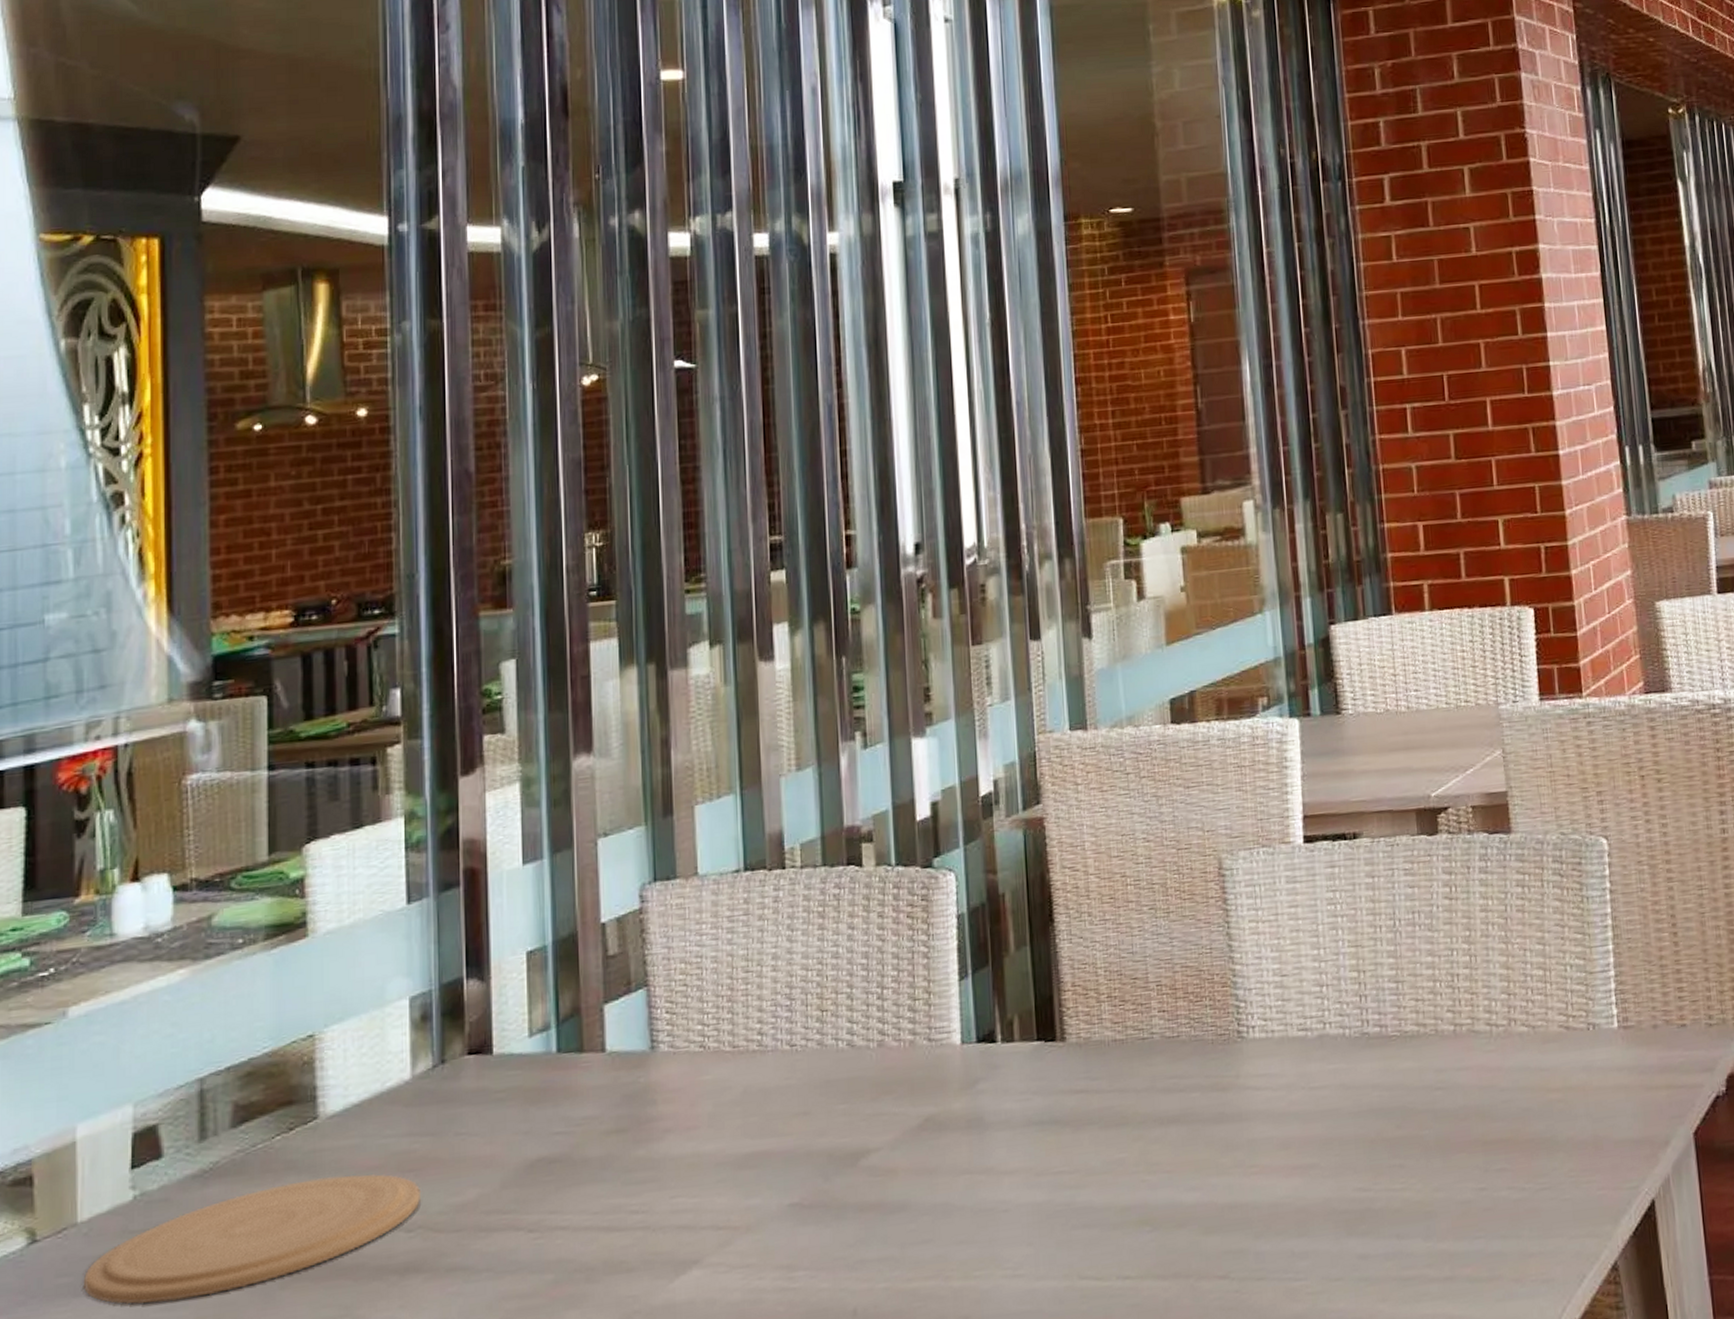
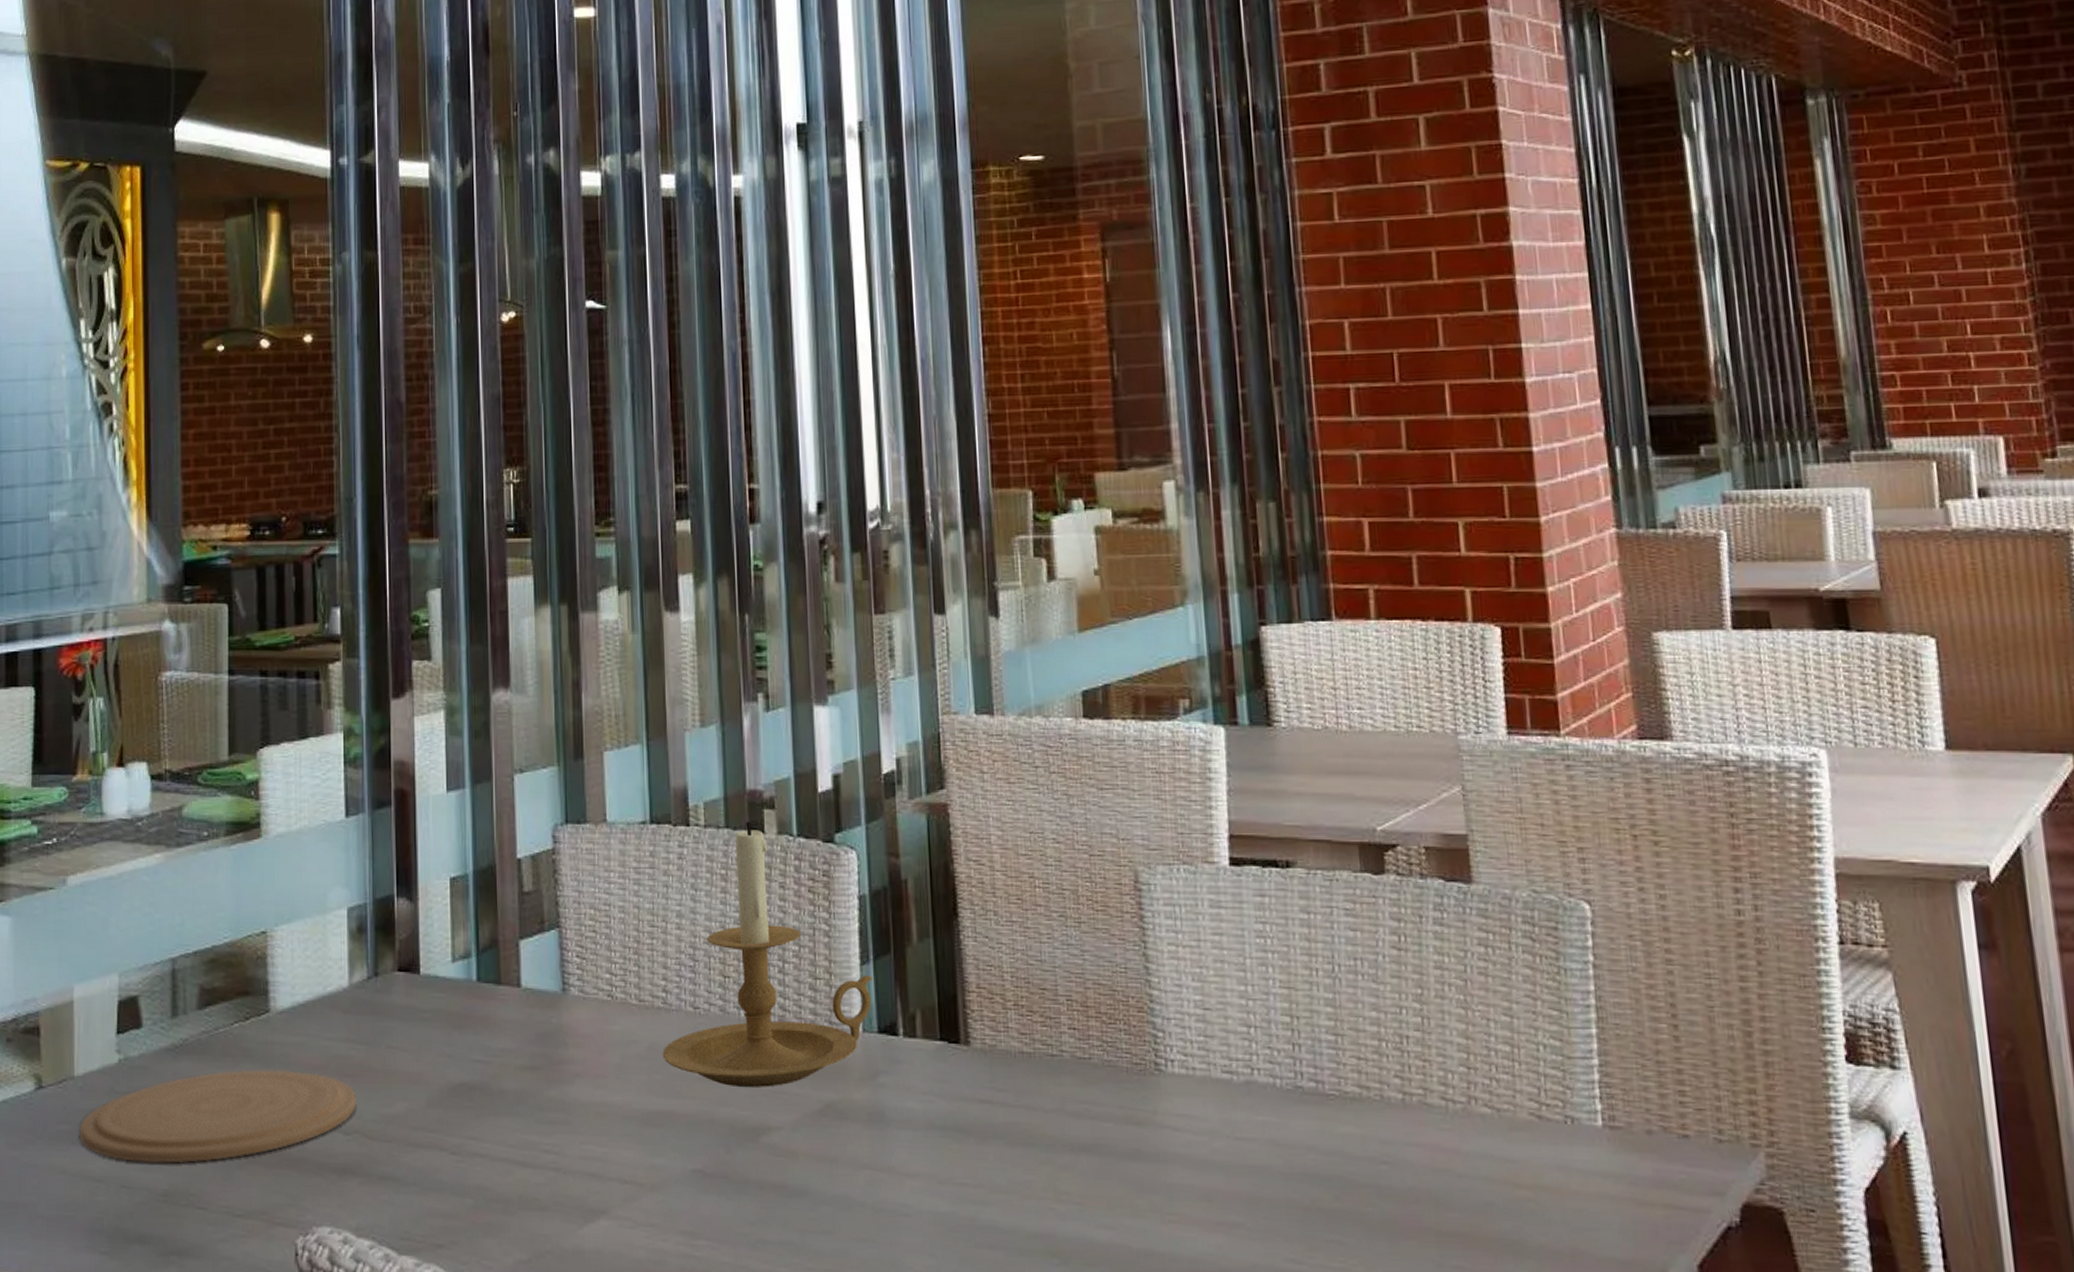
candle holder: none [758,856,971,1117] -> present [662,821,872,1087]

